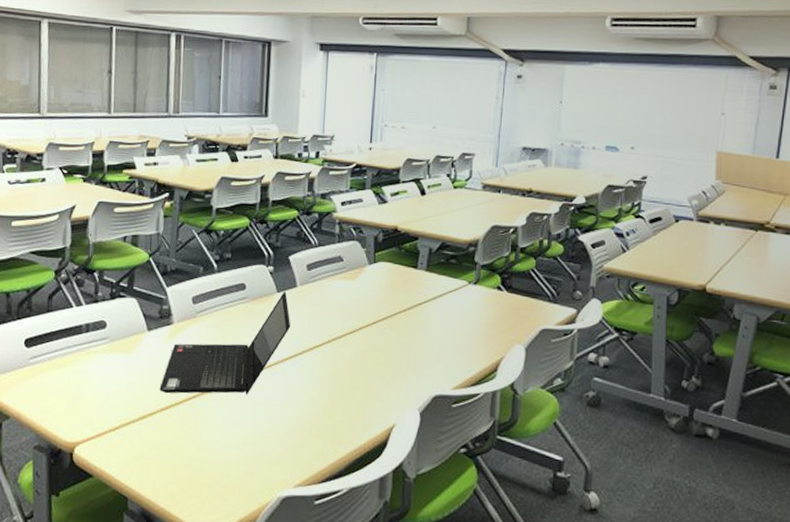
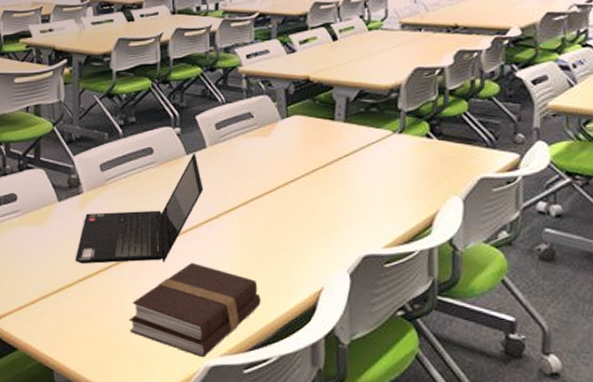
book: none [208,395,337,489] -> present [130,262,261,358]

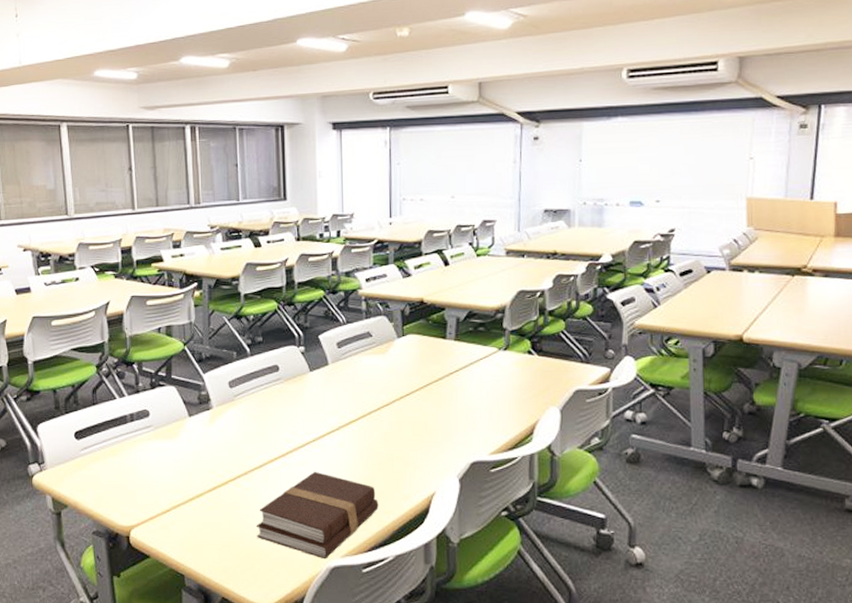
laptop computer: present [75,152,204,264] -> none [205,369,326,474]

